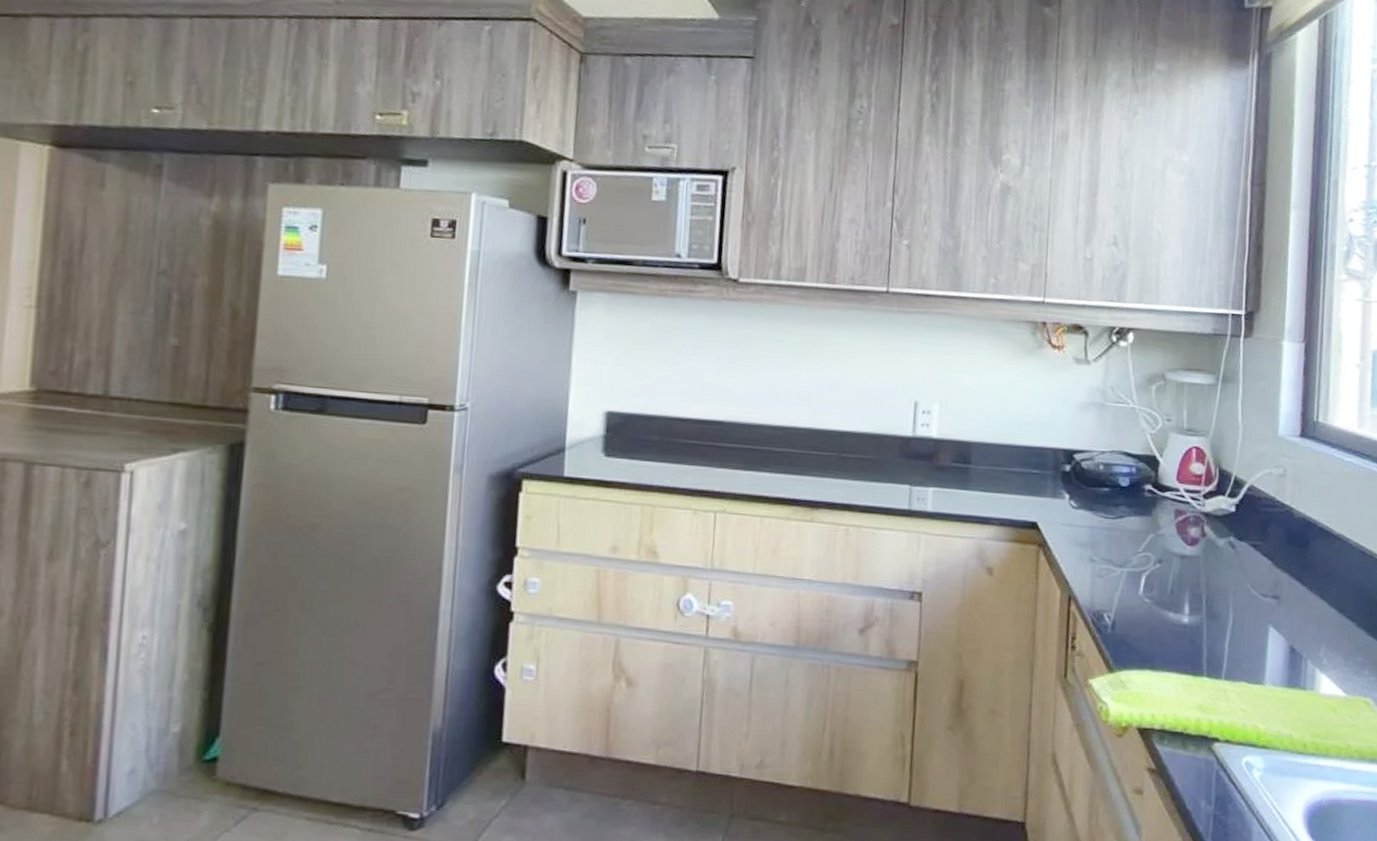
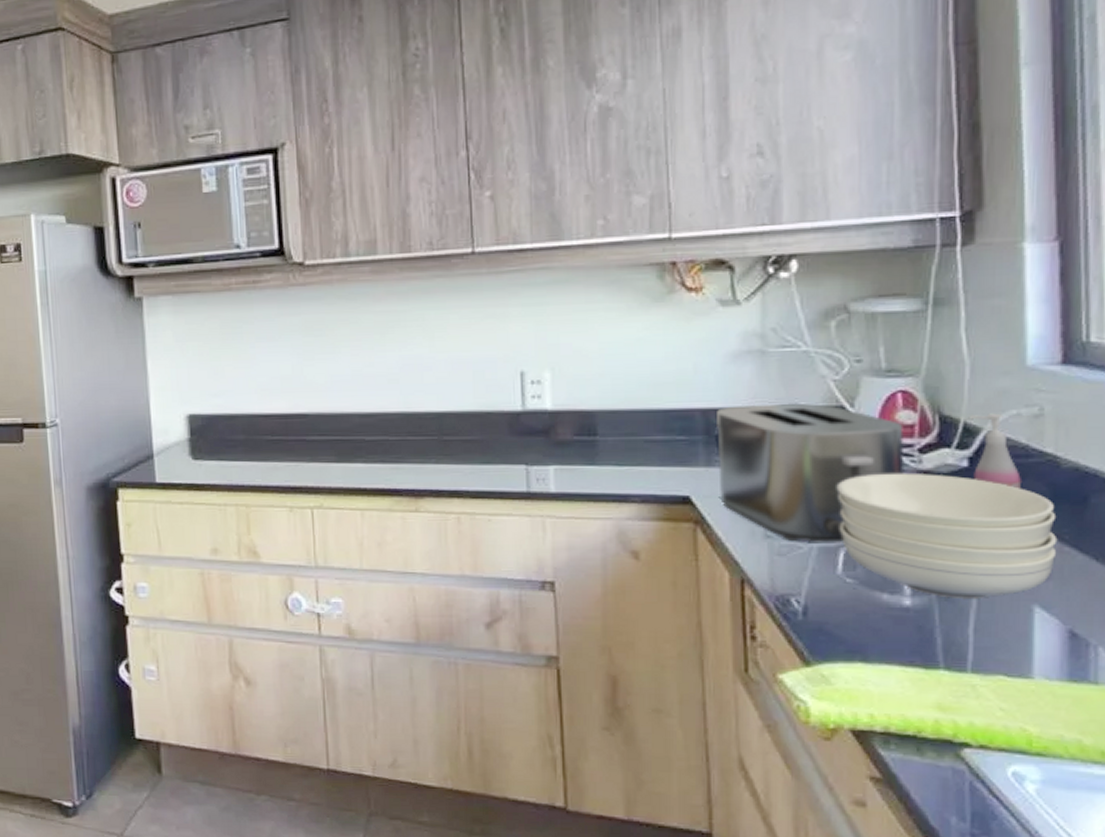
toaster: none [1059,447,1195,567] -> present [717,403,905,542]
bowl: none [1143,512,1289,619] -> present [836,472,1058,598]
soap dispenser: none [1238,470,1269,532] -> present [970,413,1023,489]

